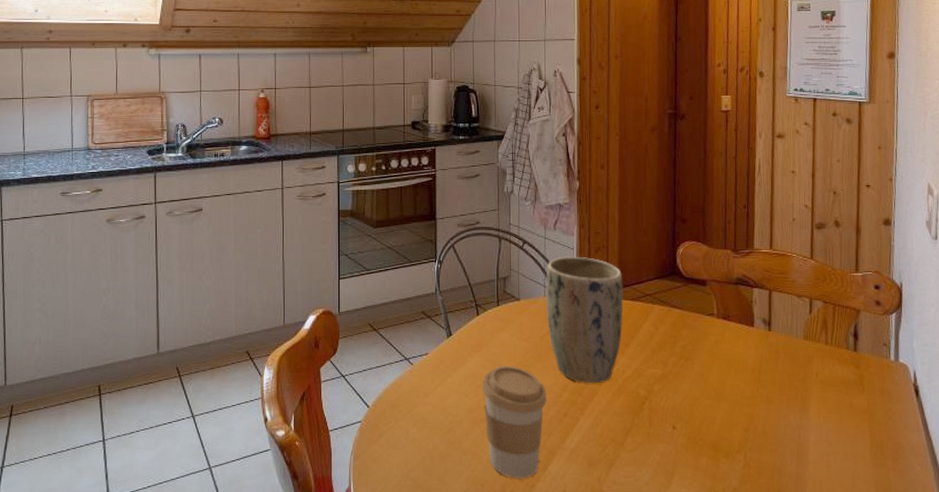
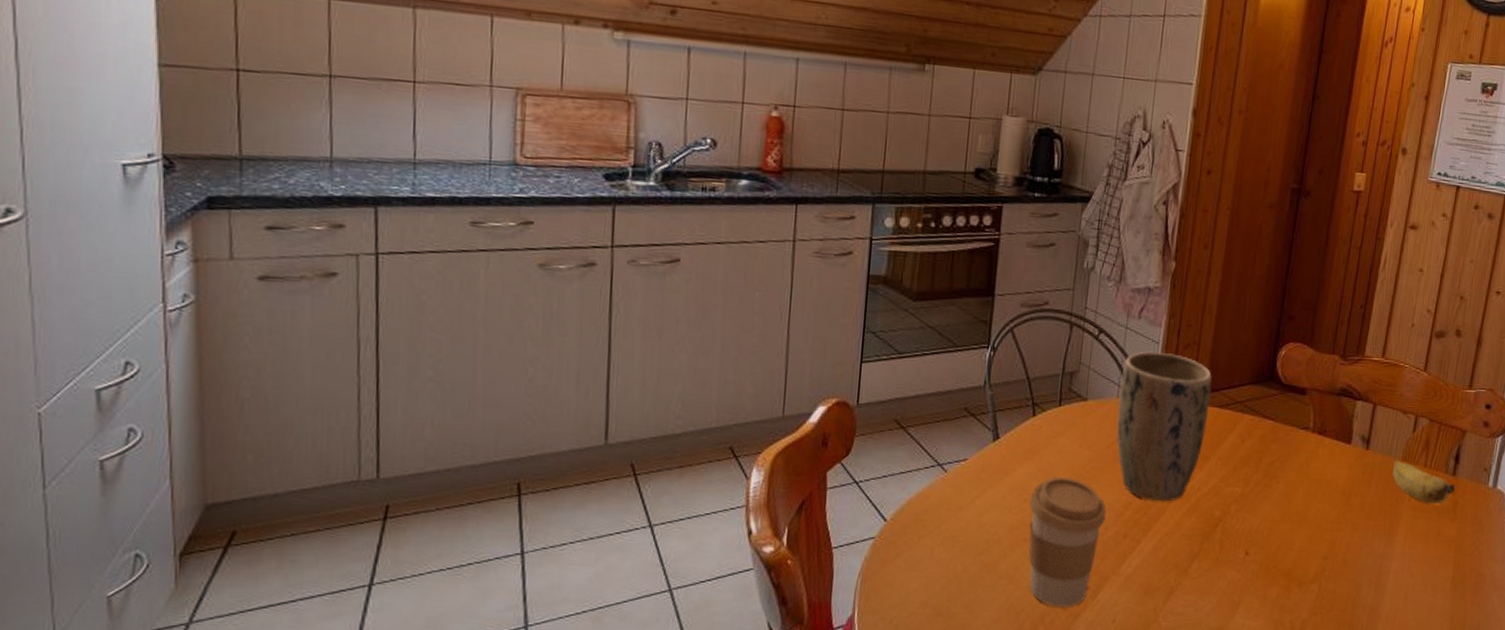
banana: none [796,338,858,378] -> present [1392,459,1455,504]

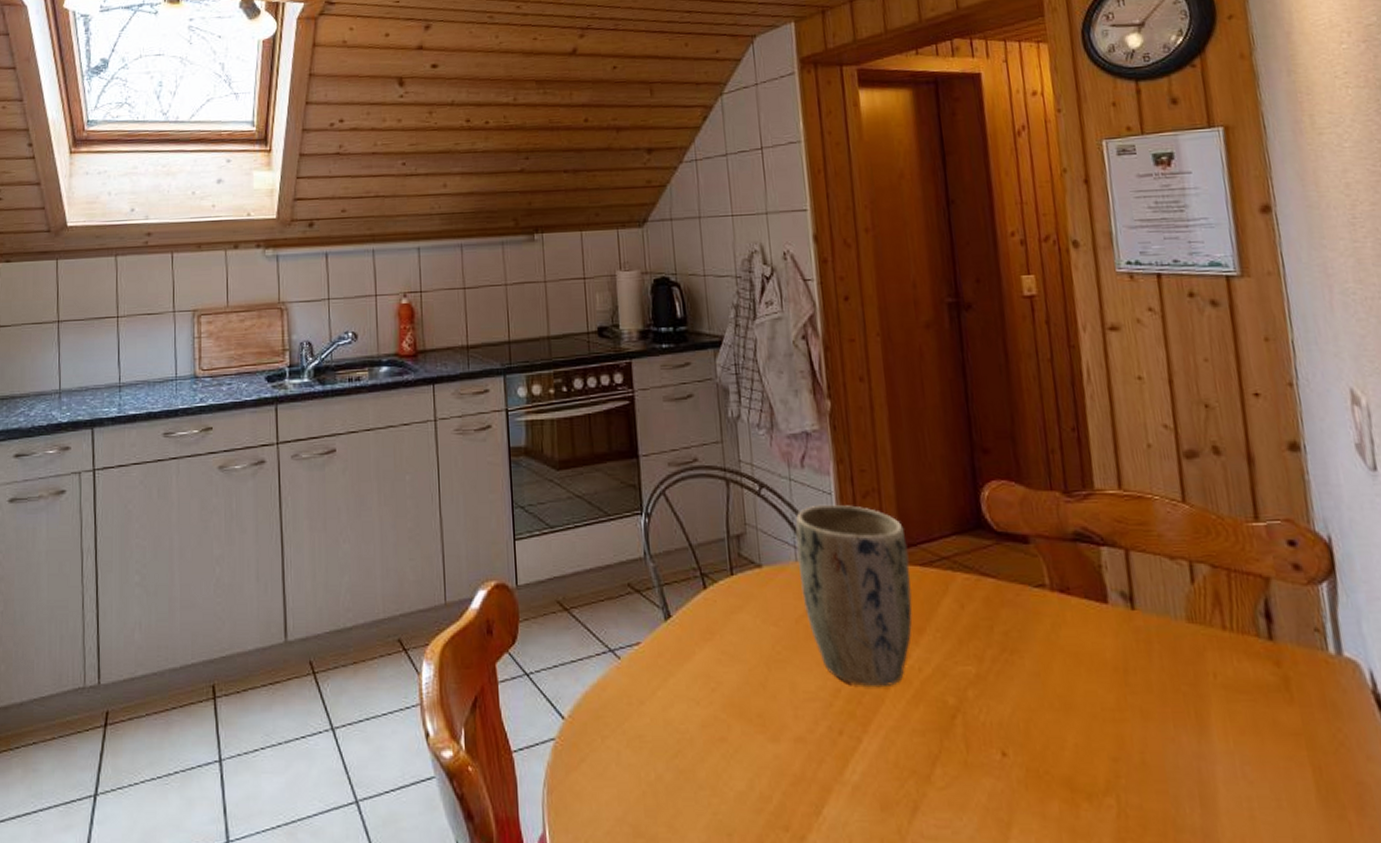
coffee cup: present [1029,476,1107,608] -> none [718,659,812,828]
banana: present [1392,459,1455,504] -> none [1176,620,1279,681]

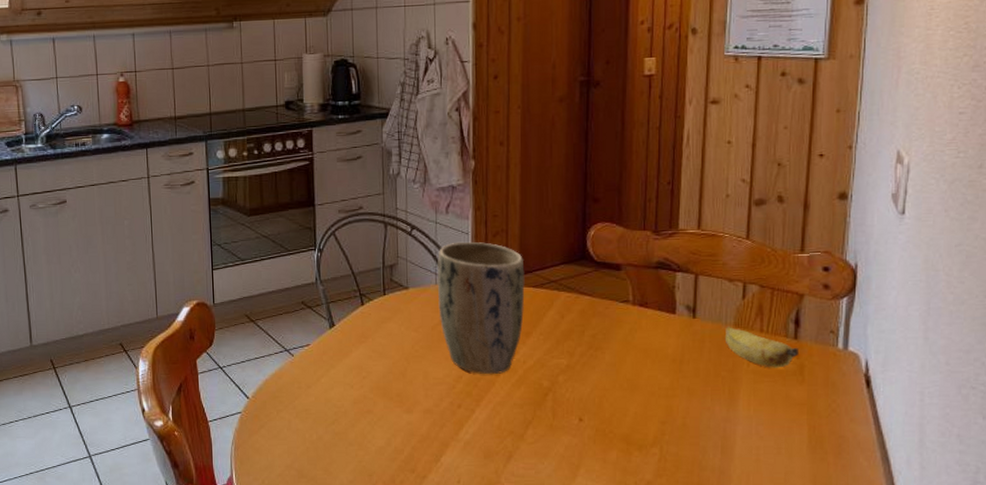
banana: none [1176,620,1279,681] -> present [724,326,798,368]

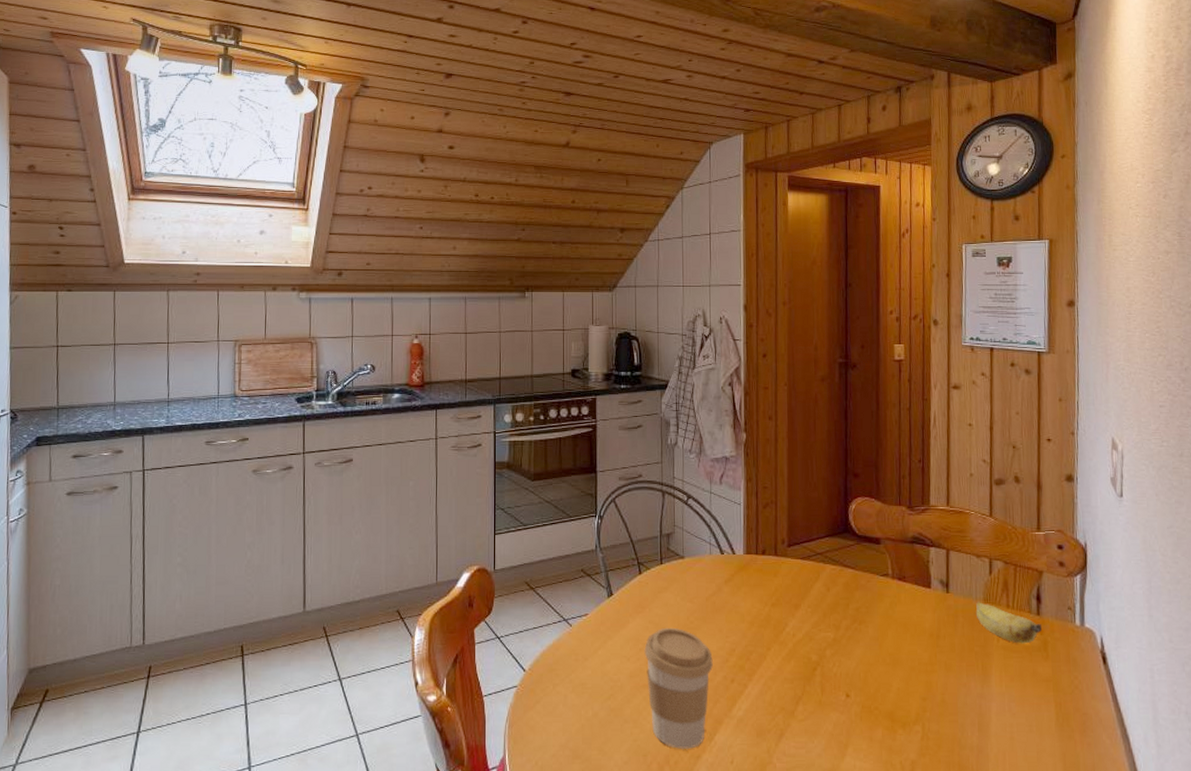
coffee cup: none [368,356,439,471] -> present [644,627,713,750]
plant pot: present [436,241,525,375] -> none [711,512,794,648]

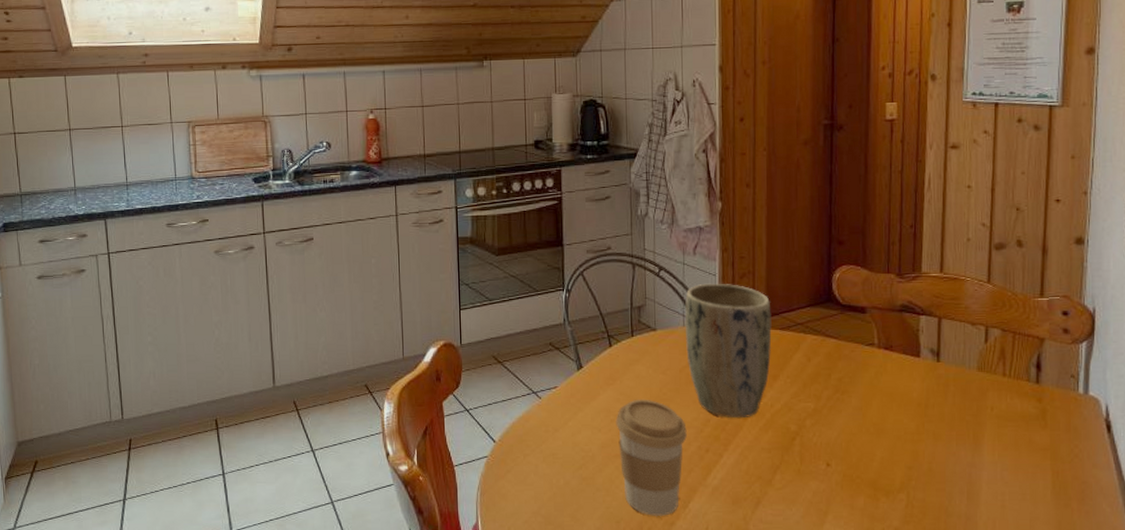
plant pot: none [711,512,794,648] -> present [684,283,772,419]
banana: present [975,601,1042,644] -> none [968,370,1040,413]

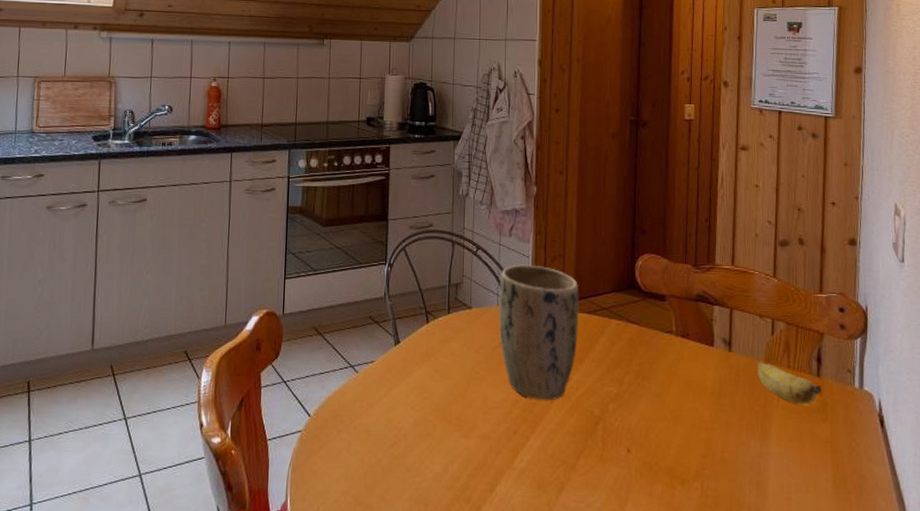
coffee cup: present [616,399,687,517] -> none [429,377,497,500]
banana: none [968,370,1040,413] -> present [757,360,821,405]

